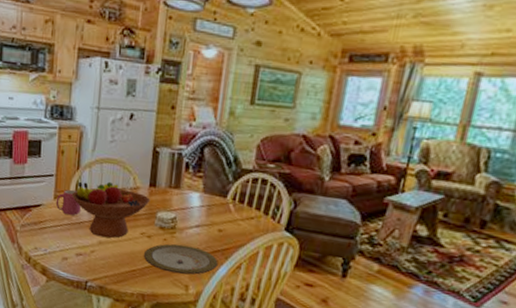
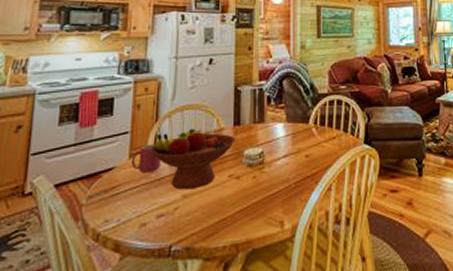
plate: present [143,243,218,275] -> none [233,178,310,212]

